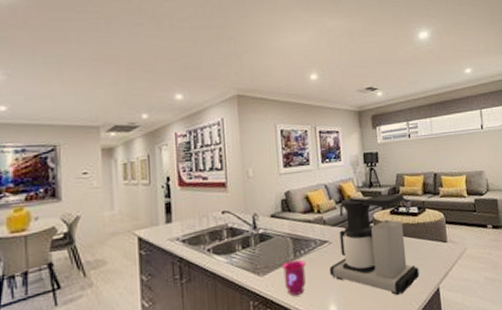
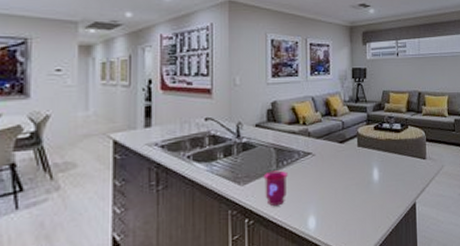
coffee maker: present [329,193,420,296] -> none [310,109,398,209]

